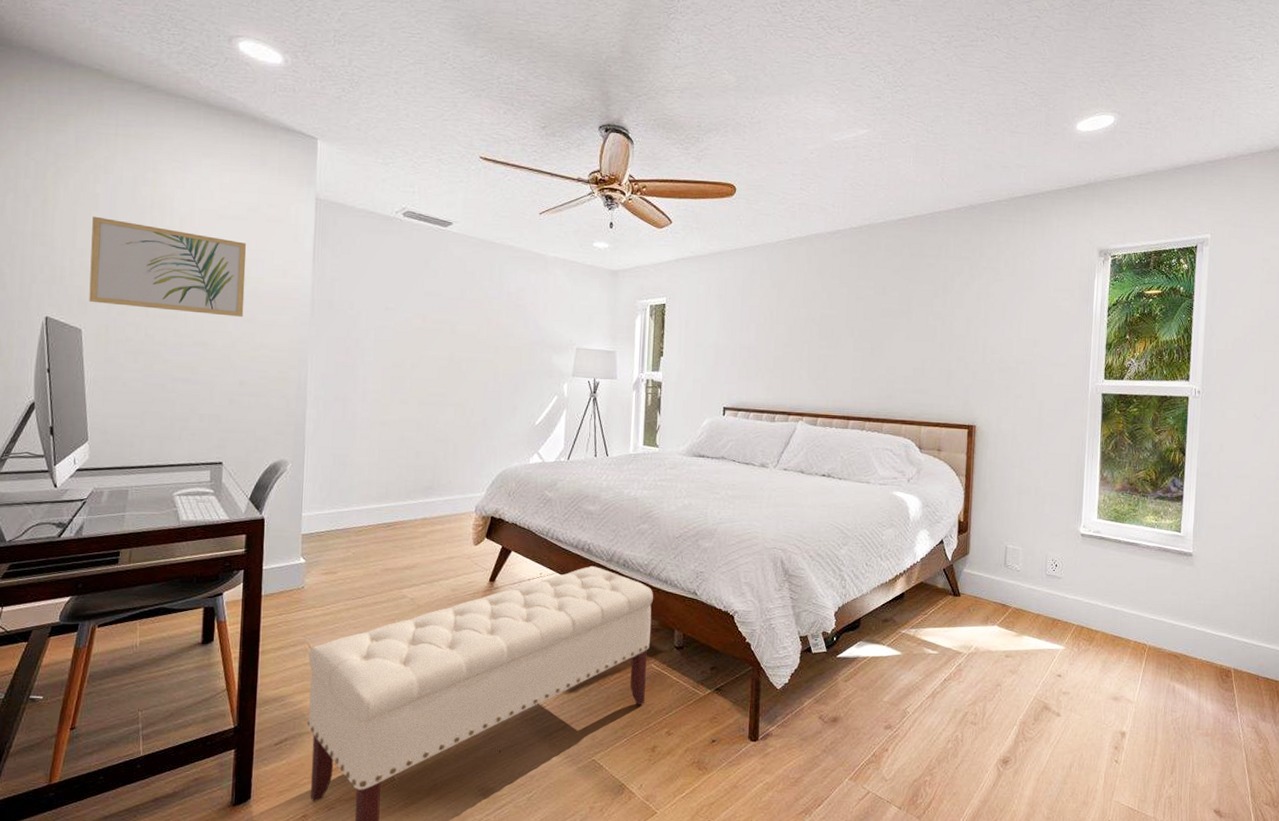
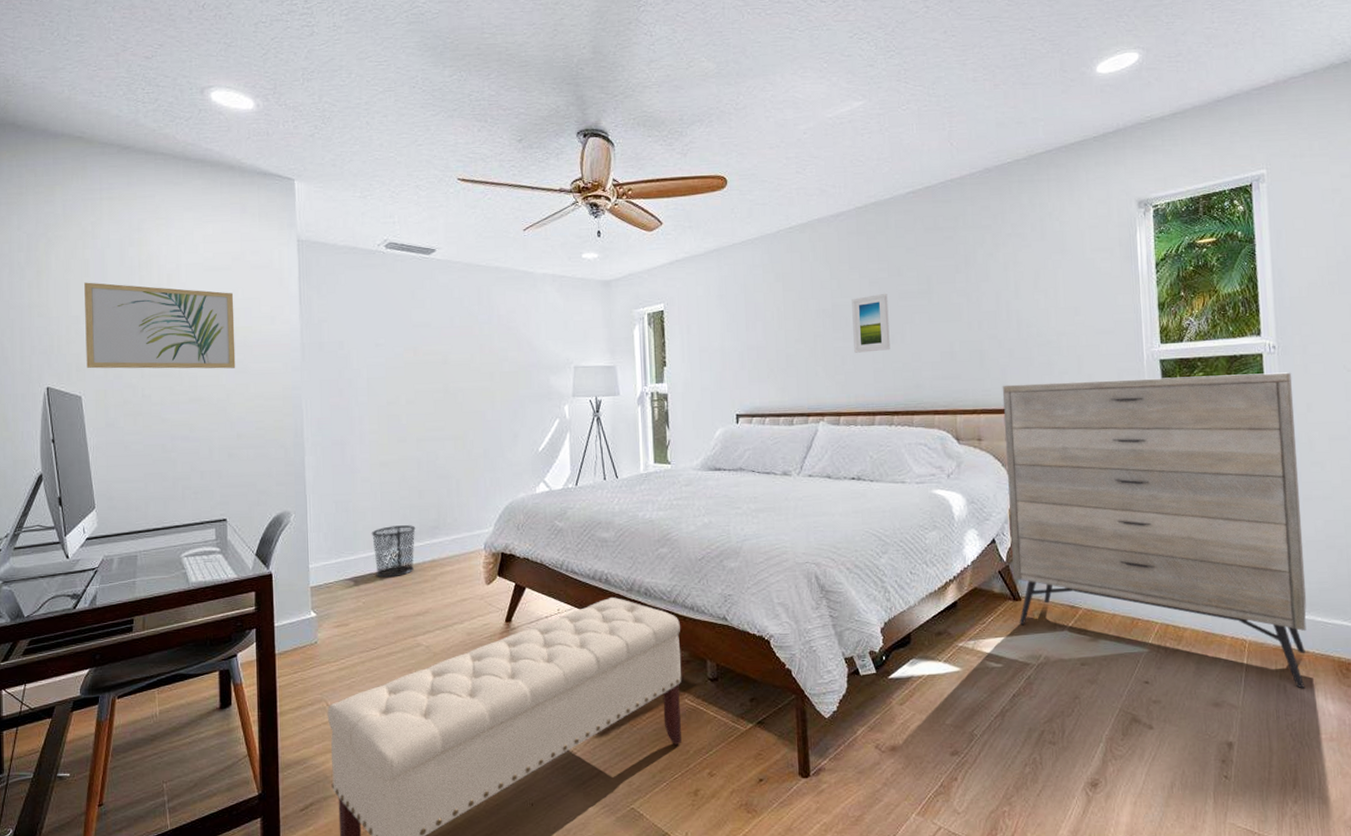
waste bin: none [366,482,410,532] -> present [371,525,416,578]
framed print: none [836,309,872,362] -> present [852,293,890,353]
dresser: none [956,403,1211,690] -> present [1002,372,1307,689]

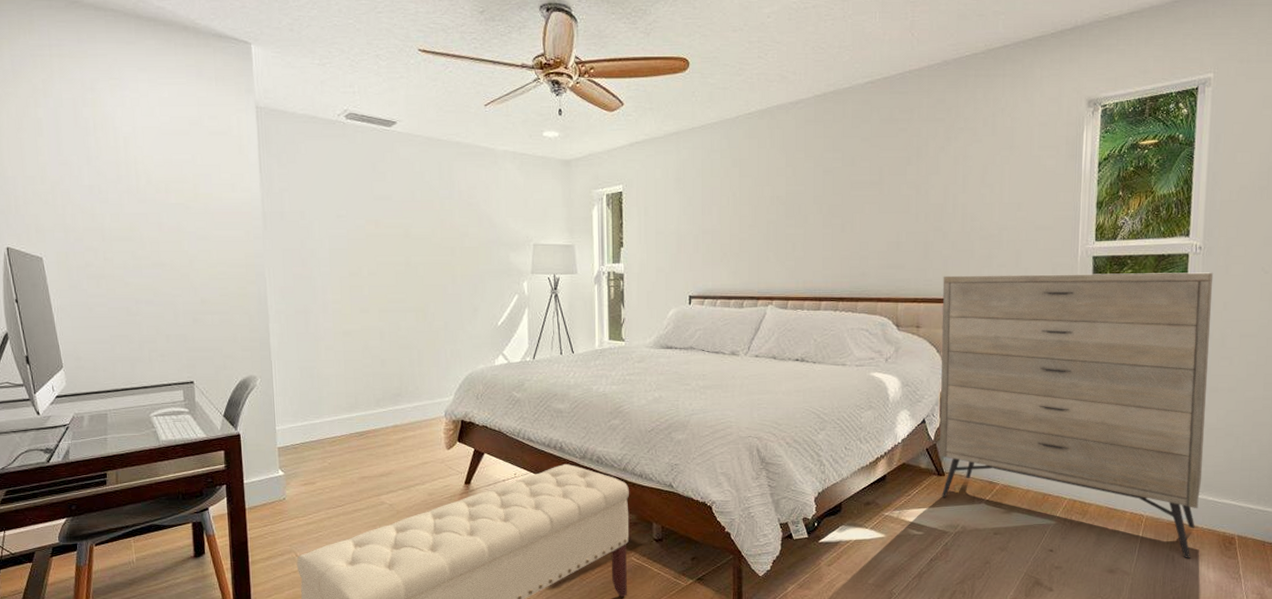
wall art: present [84,282,236,369] -> none [38,142,198,235]
waste bin: present [371,525,416,578] -> none [335,392,379,441]
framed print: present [852,293,890,353] -> none [805,182,840,240]

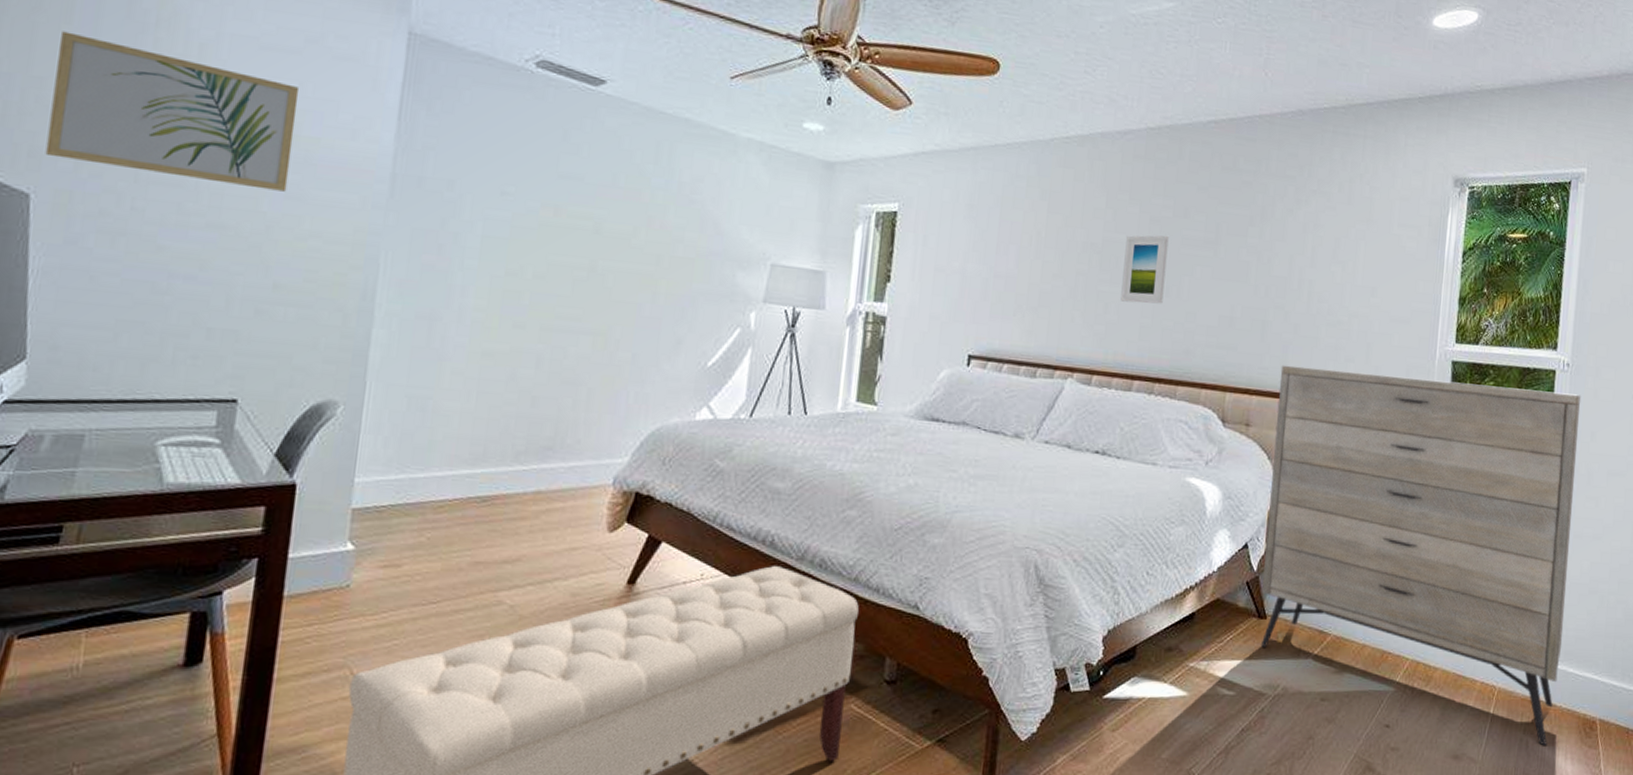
wall art: none [38,142,198,235] -> present [45,31,300,192]
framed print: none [805,182,840,240] -> present [1120,235,1169,304]

